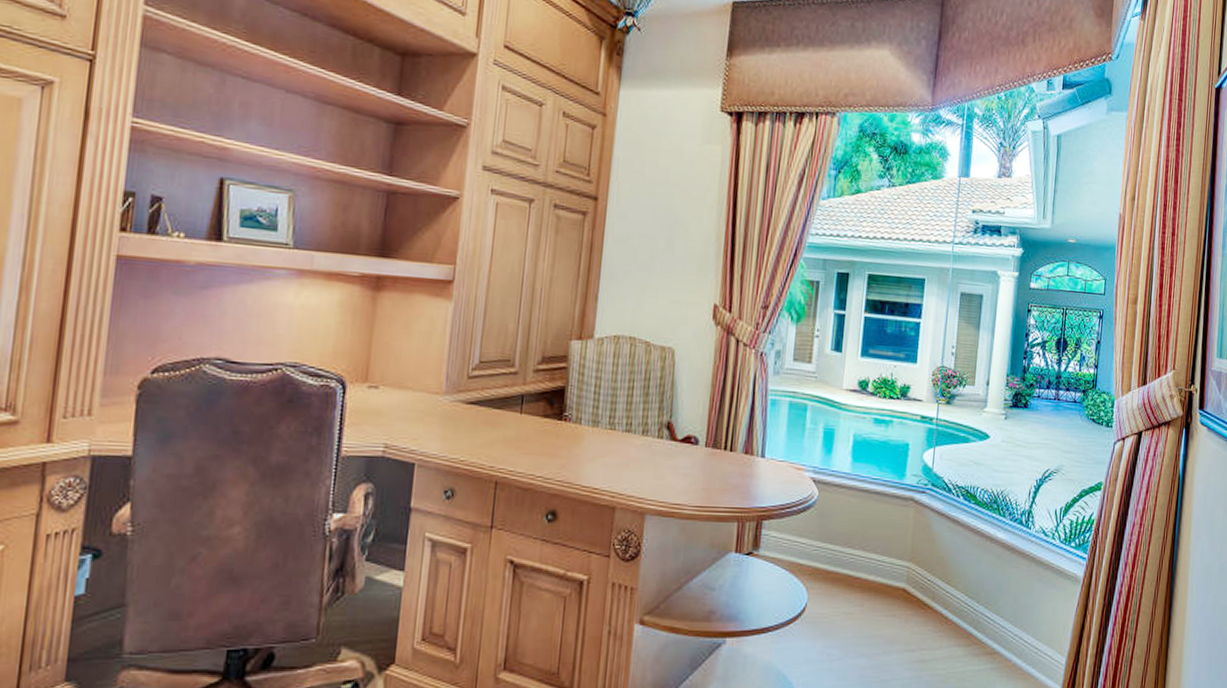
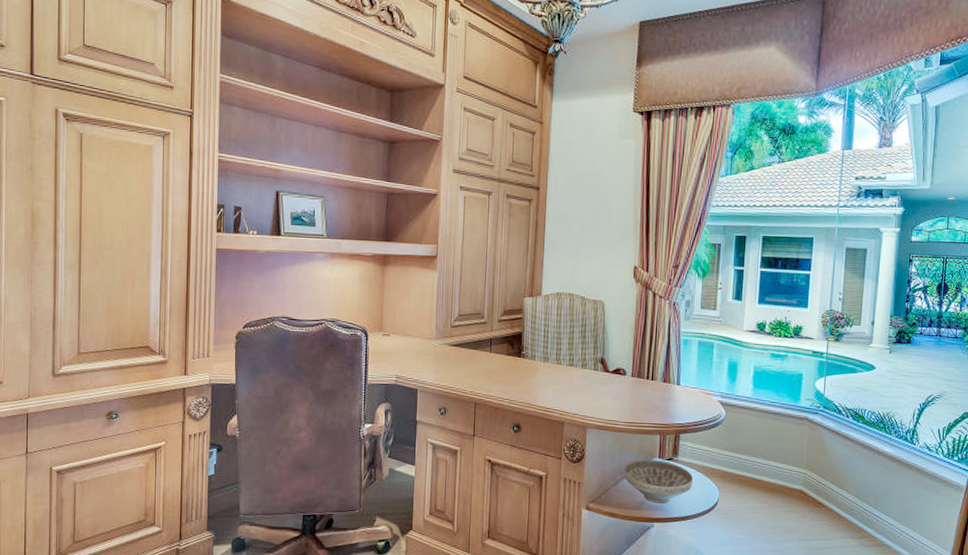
decorative bowl: none [690,555,777,614] -> present [624,459,694,505]

